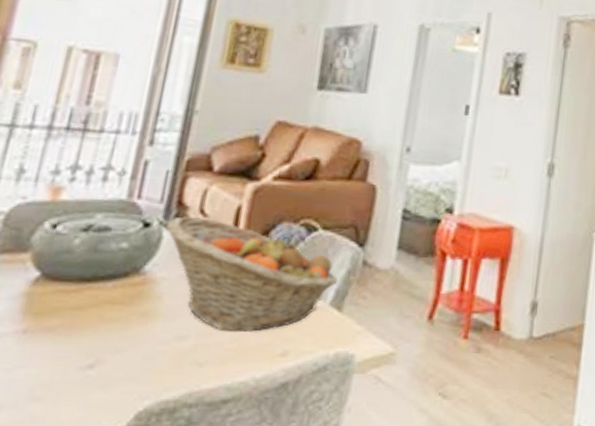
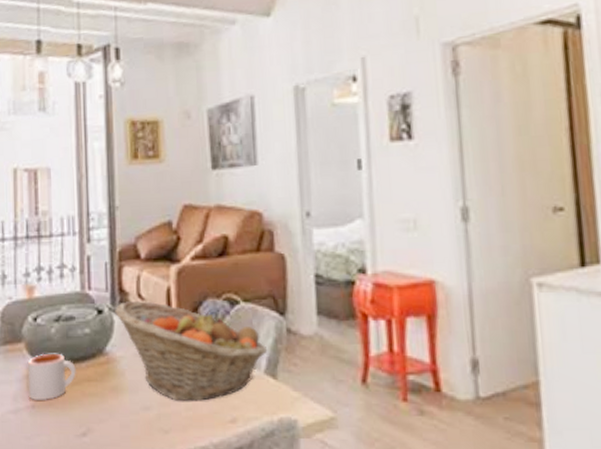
mug: none [20,267,100,326] -> present [27,353,77,401]

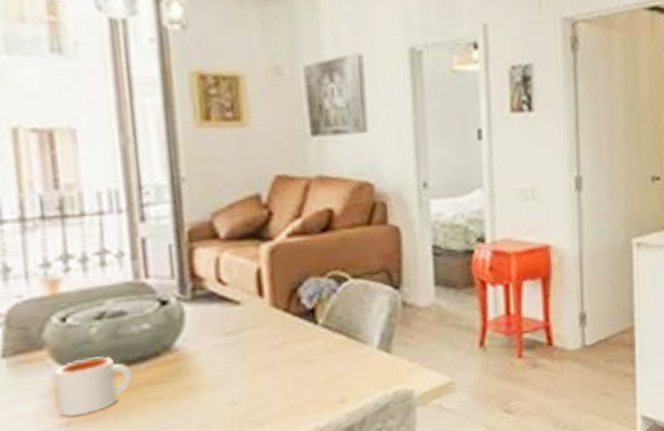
fruit basket: present [114,301,268,401] -> none [184,286,381,391]

